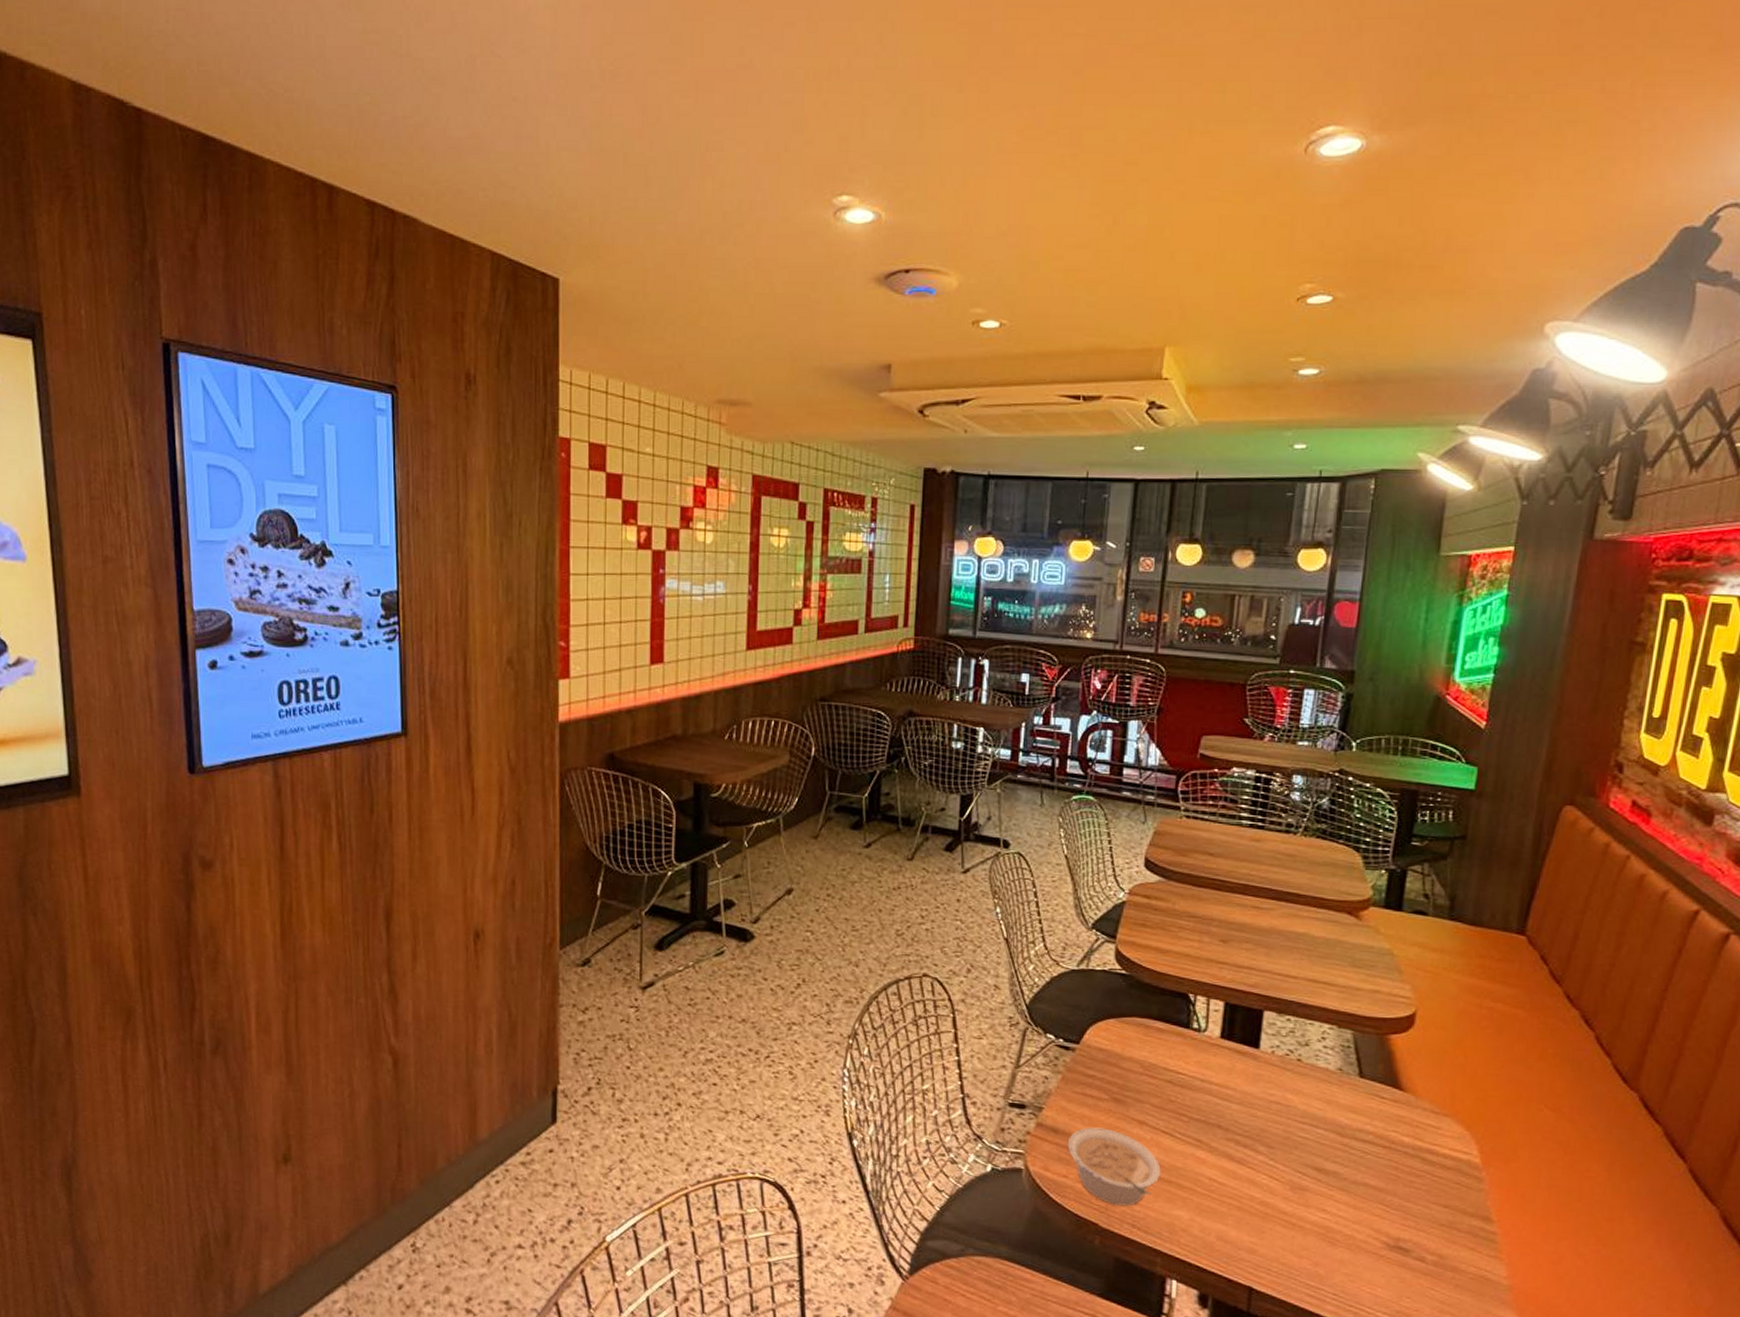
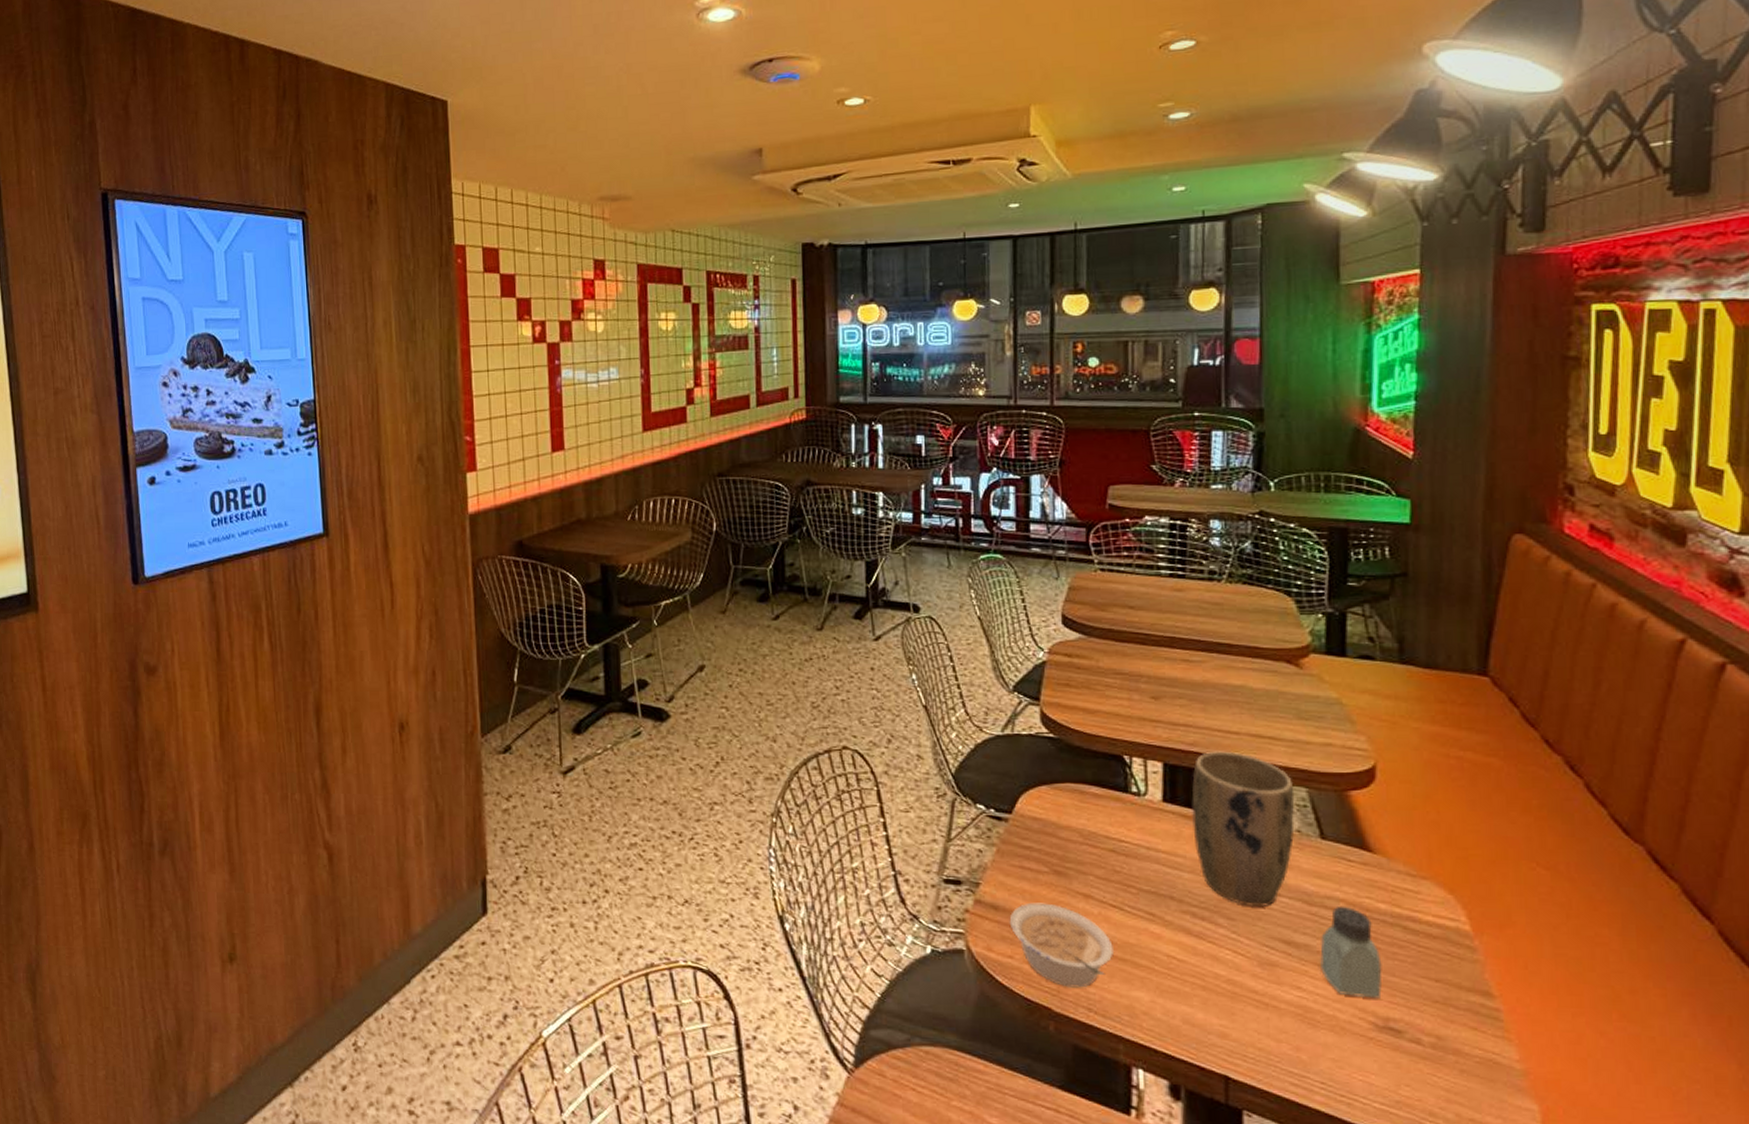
plant pot: none [1245,993,1341,1137] -> present [1191,751,1295,906]
saltshaker: none [1345,1139,1400,1222] -> present [1320,907,1382,999]

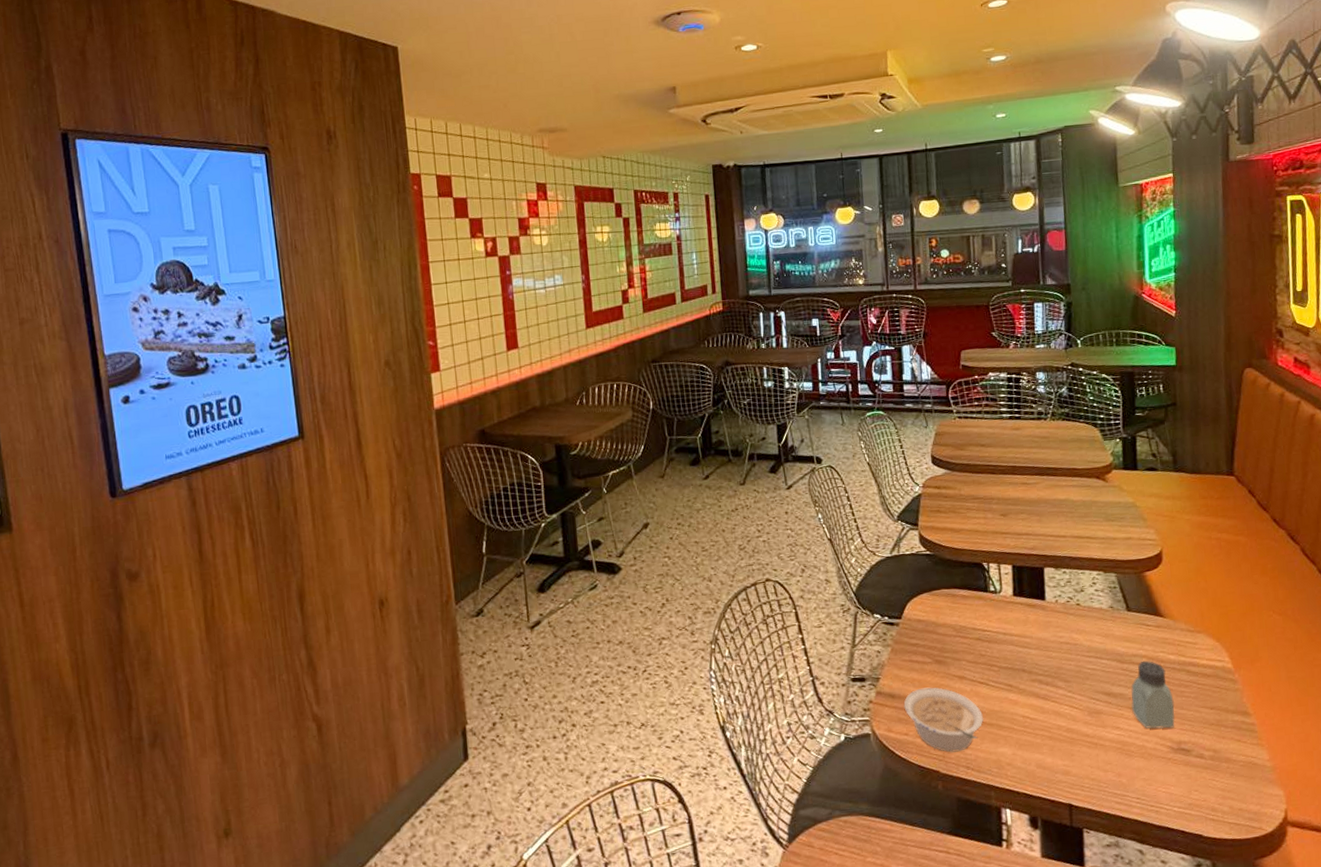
plant pot: present [1191,751,1295,906] -> none [1034,551,1109,670]

